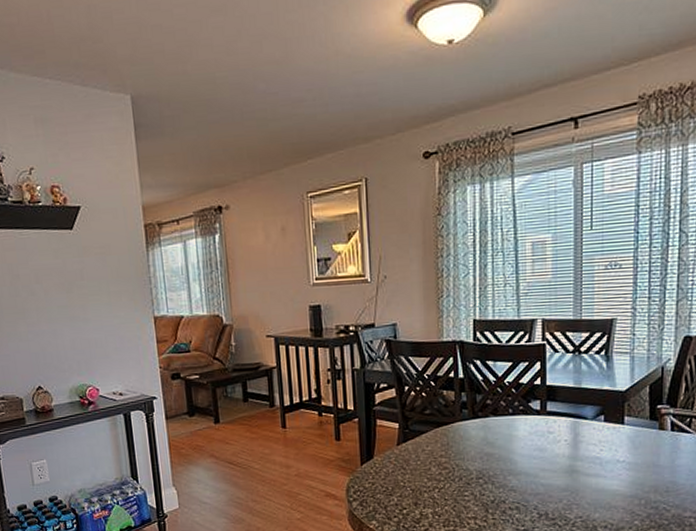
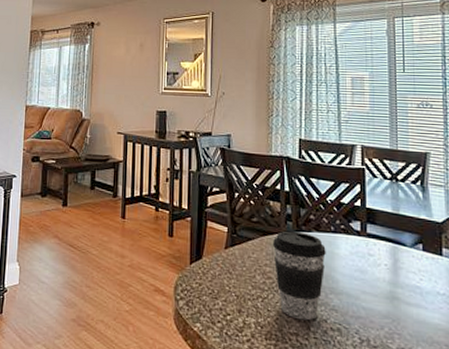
coffee cup: none [447,418,504,504] -> present [272,231,326,321]

